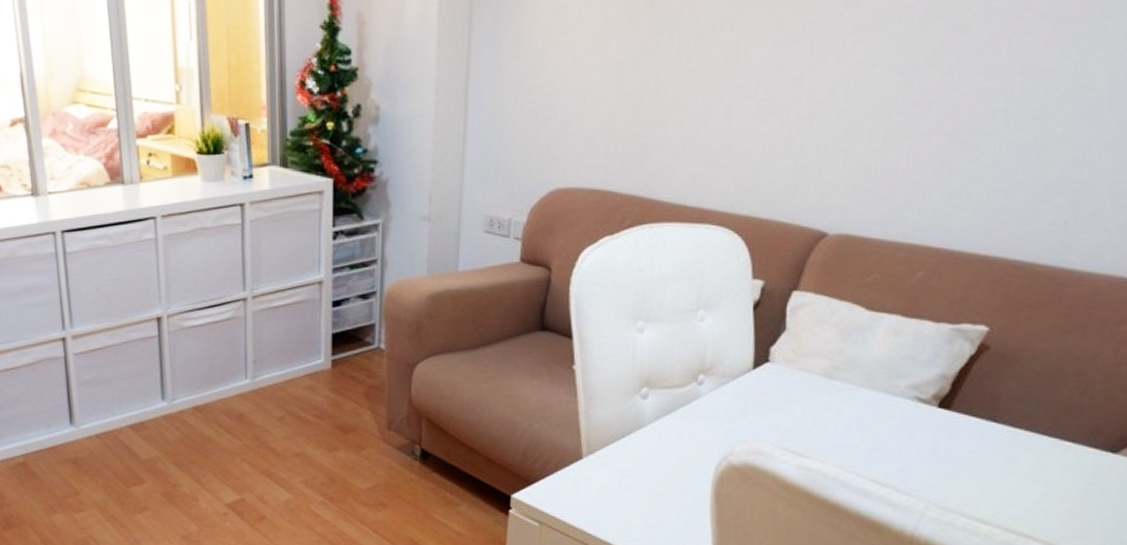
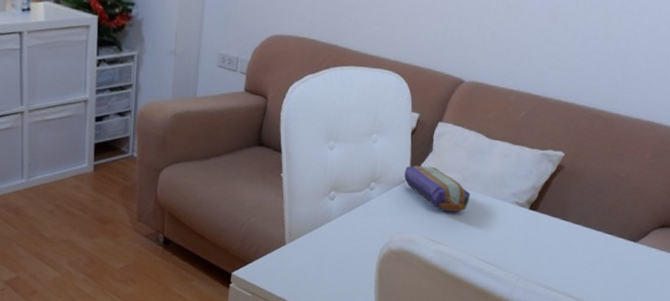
pencil case: none [745,350,846,413] -> present [404,165,470,212]

